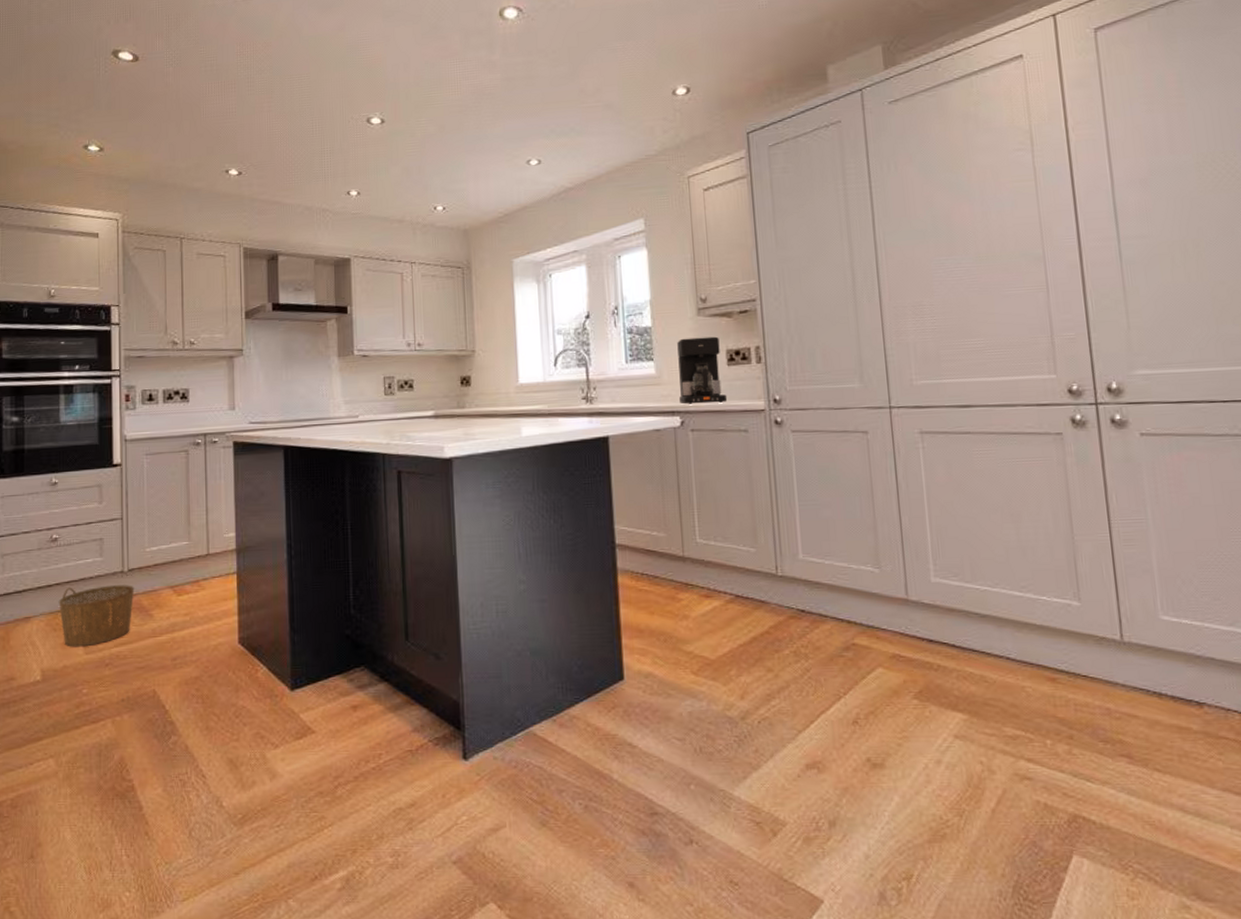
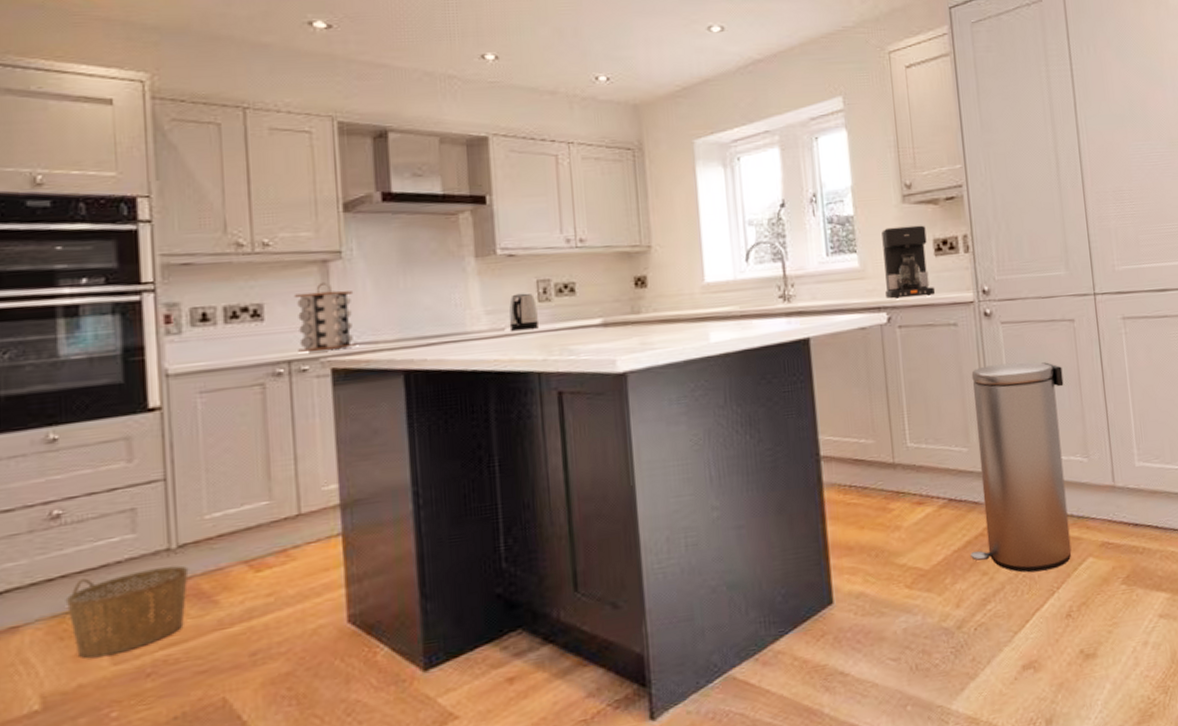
spice rack: none [209,373,251,428] -> present [294,282,357,353]
kettle: none [361,387,385,419] -> present [508,293,540,332]
pedal bin: none [756,470,860,675] -> present [970,362,1072,573]

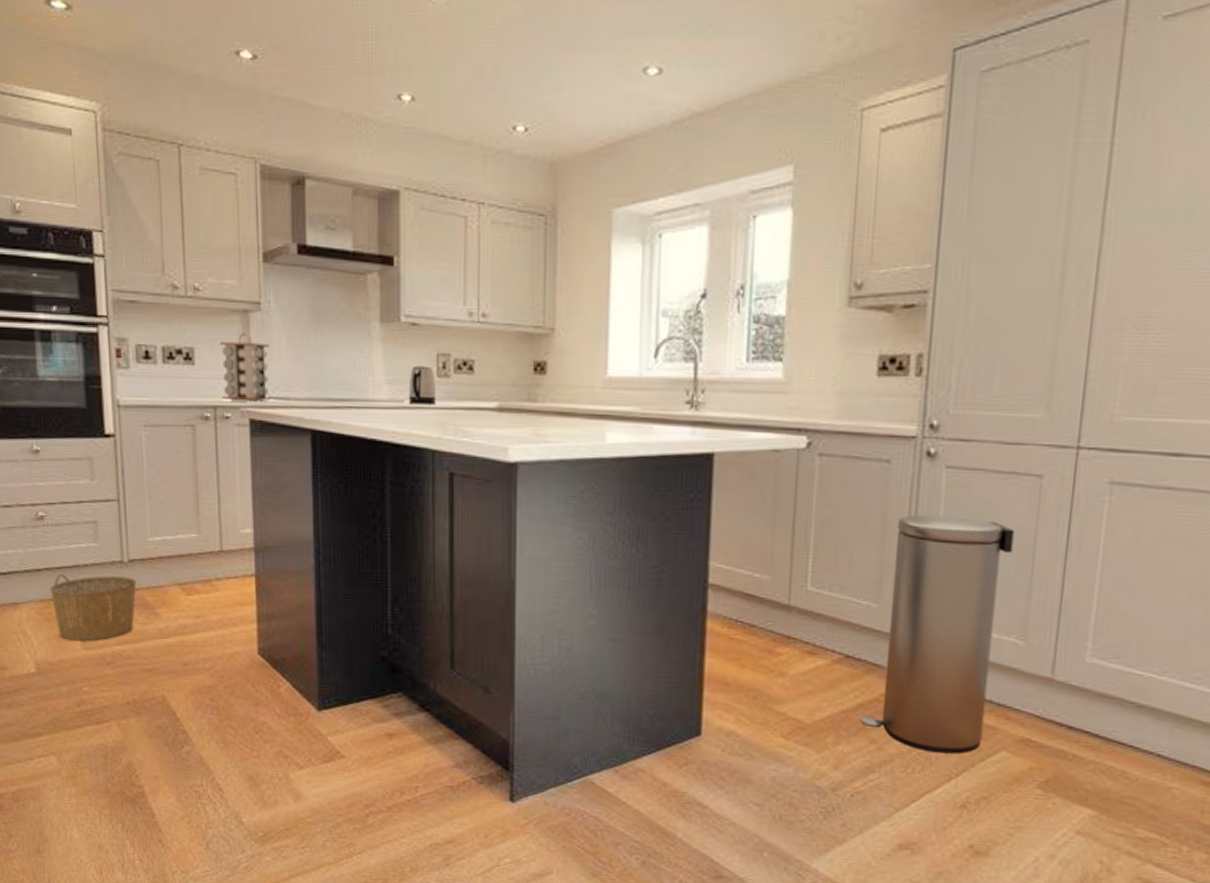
coffee maker: present [881,225,936,299] -> none [809,335,872,423]

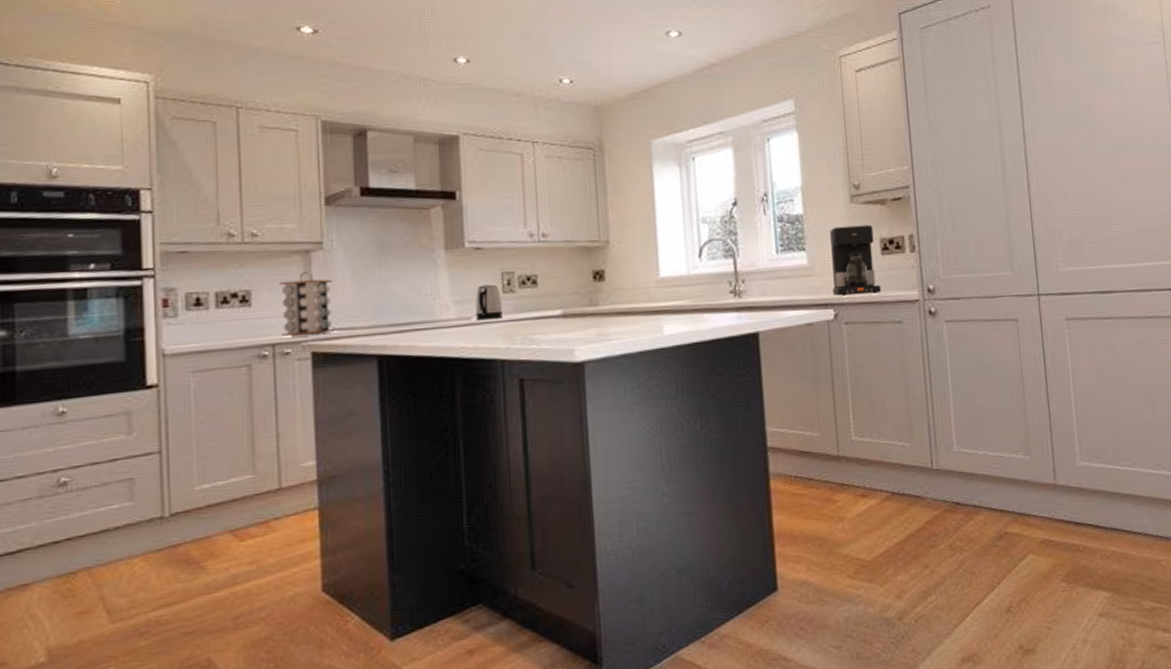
basket: present [49,573,137,641] -> none [70,533,180,617]
coffee maker: none [809,335,872,423] -> present [830,224,882,296]
pedal bin: present [860,514,1015,754] -> none [912,360,1012,567]

